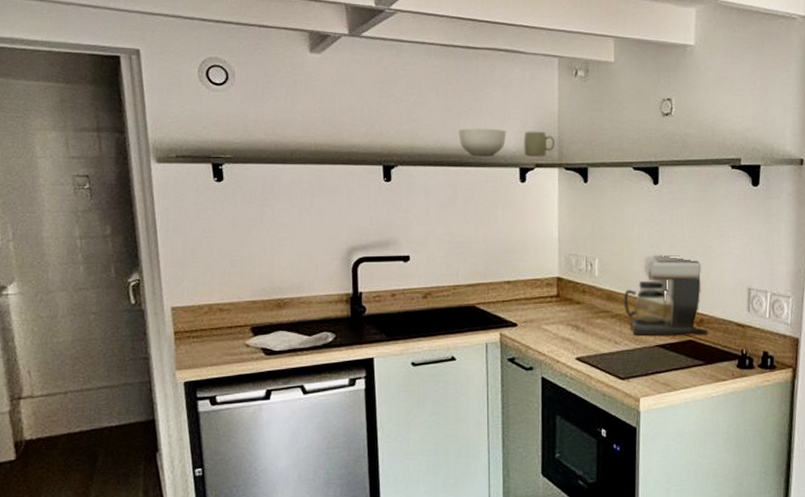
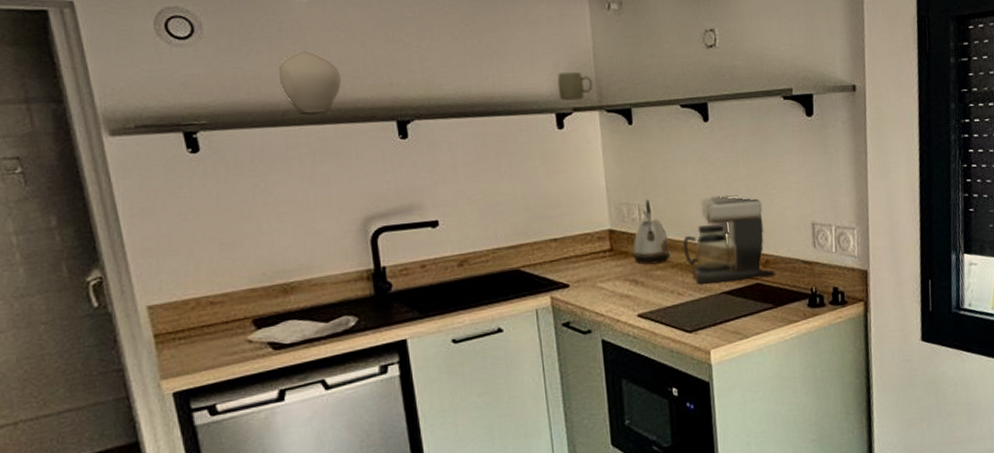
ceramic jug: none [289,99,340,156] -> present [276,50,340,115]
bowl: present [459,128,507,157] -> none [482,71,537,105]
kettle: none [576,253,612,313] -> present [632,200,671,265]

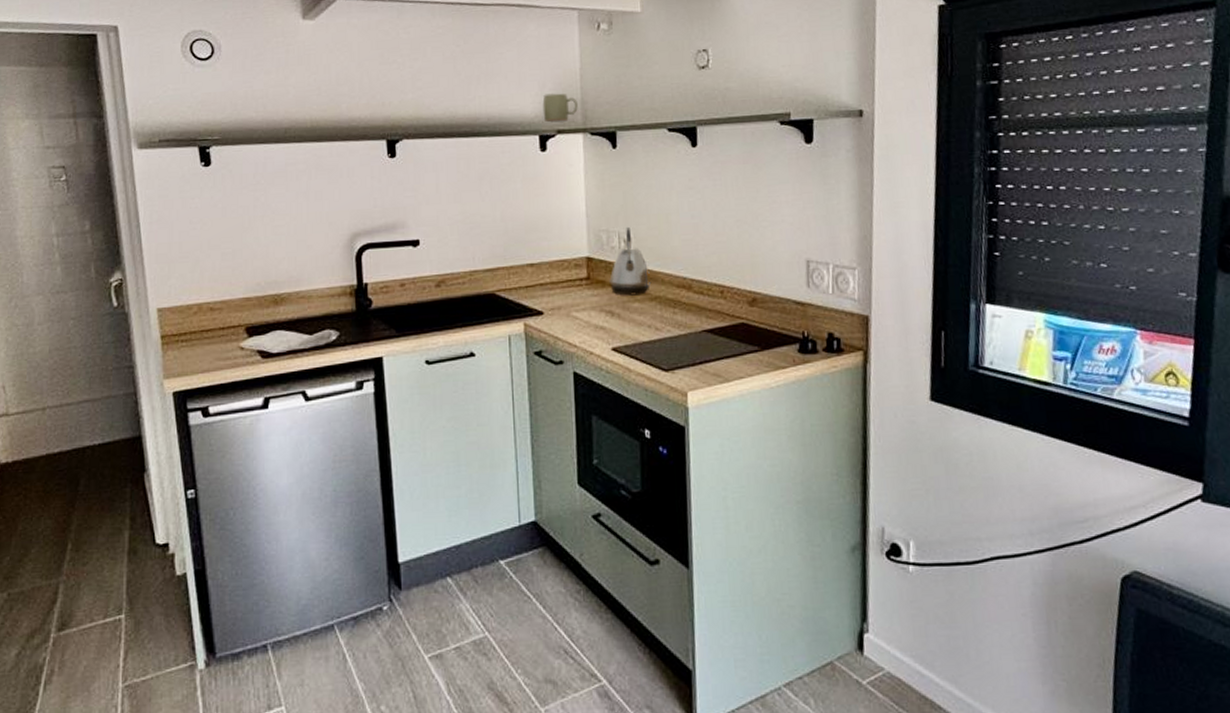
ceramic jug: present [276,50,340,115] -> none [282,70,337,133]
coffee maker: present [682,195,776,284] -> none [662,226,763,320]

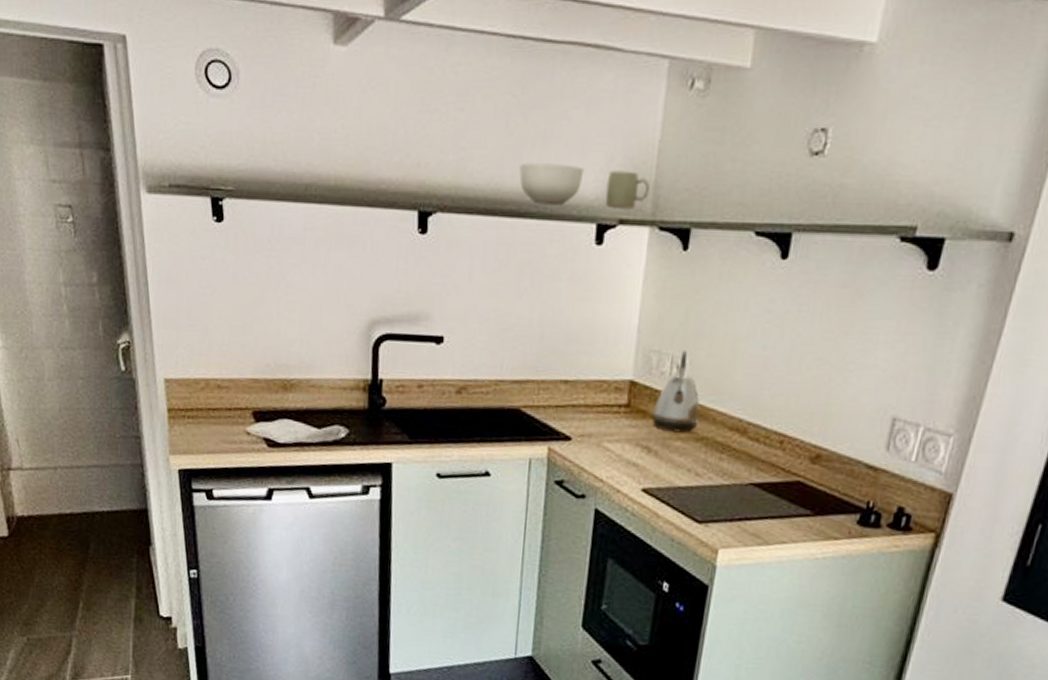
bowl: none [469,92,523,125] -> present [519,163,585,205]

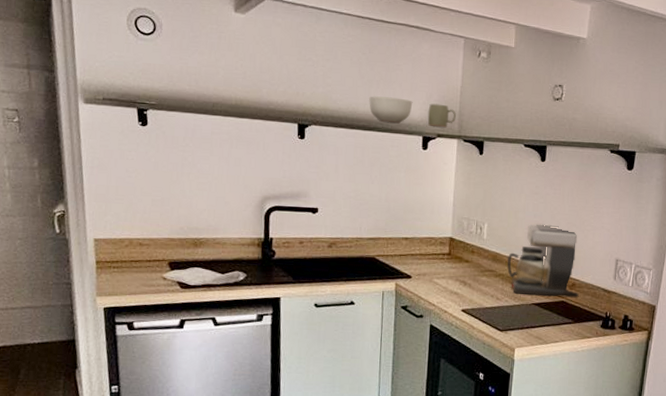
kettle: present [652,351,701,433] -> none [465,218,497,271]
coffee maker: none [714,360,832,479] -> present [507,224,579,299]

